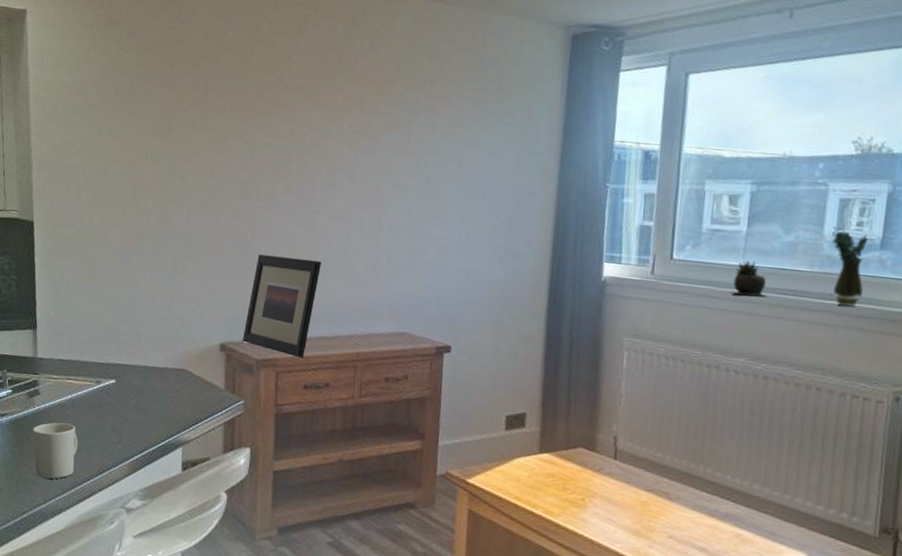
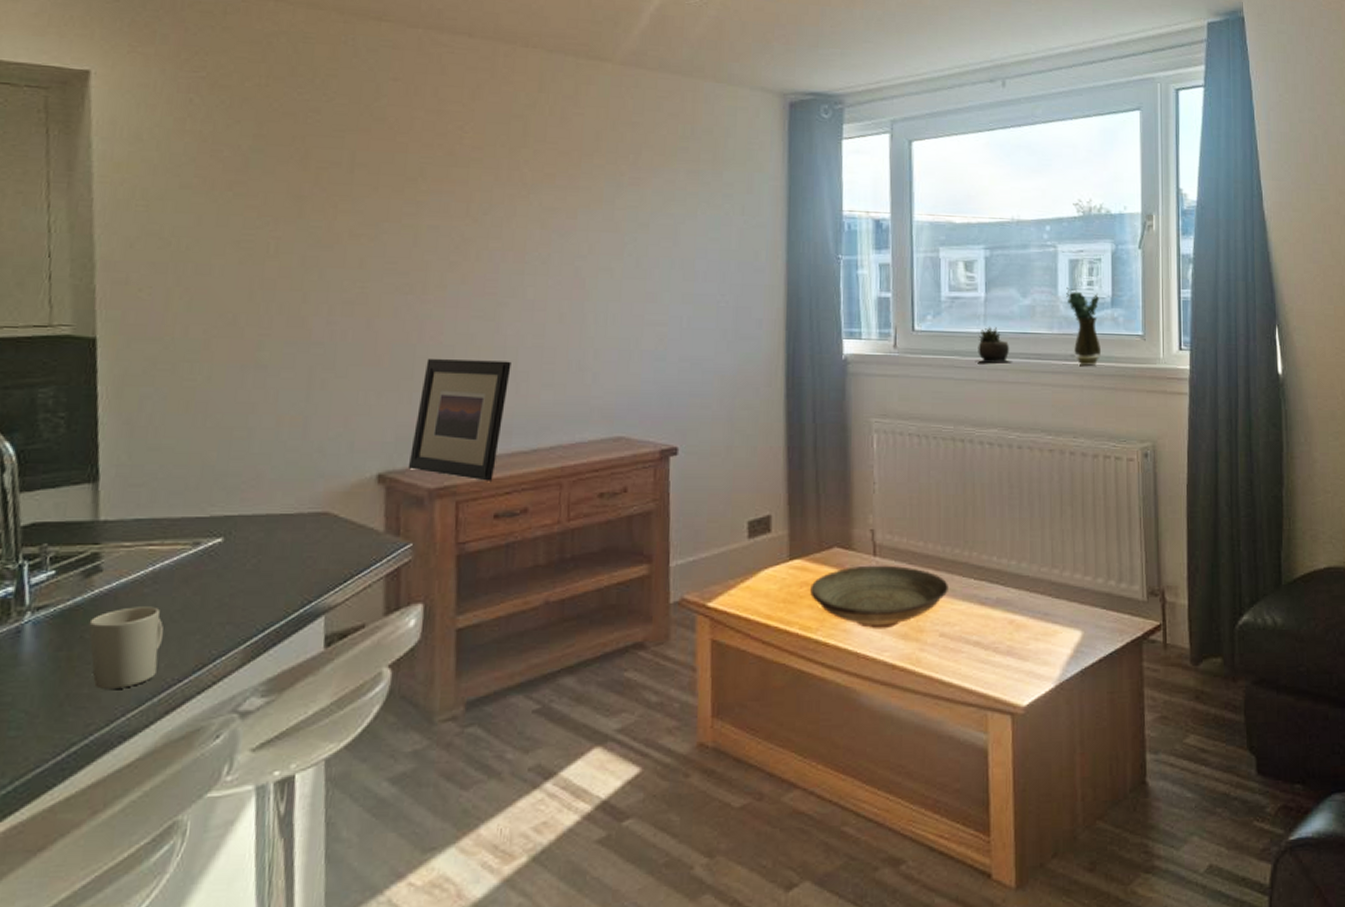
decorative bowl: none [555,466,681,524] -> present [810,565,948,630]

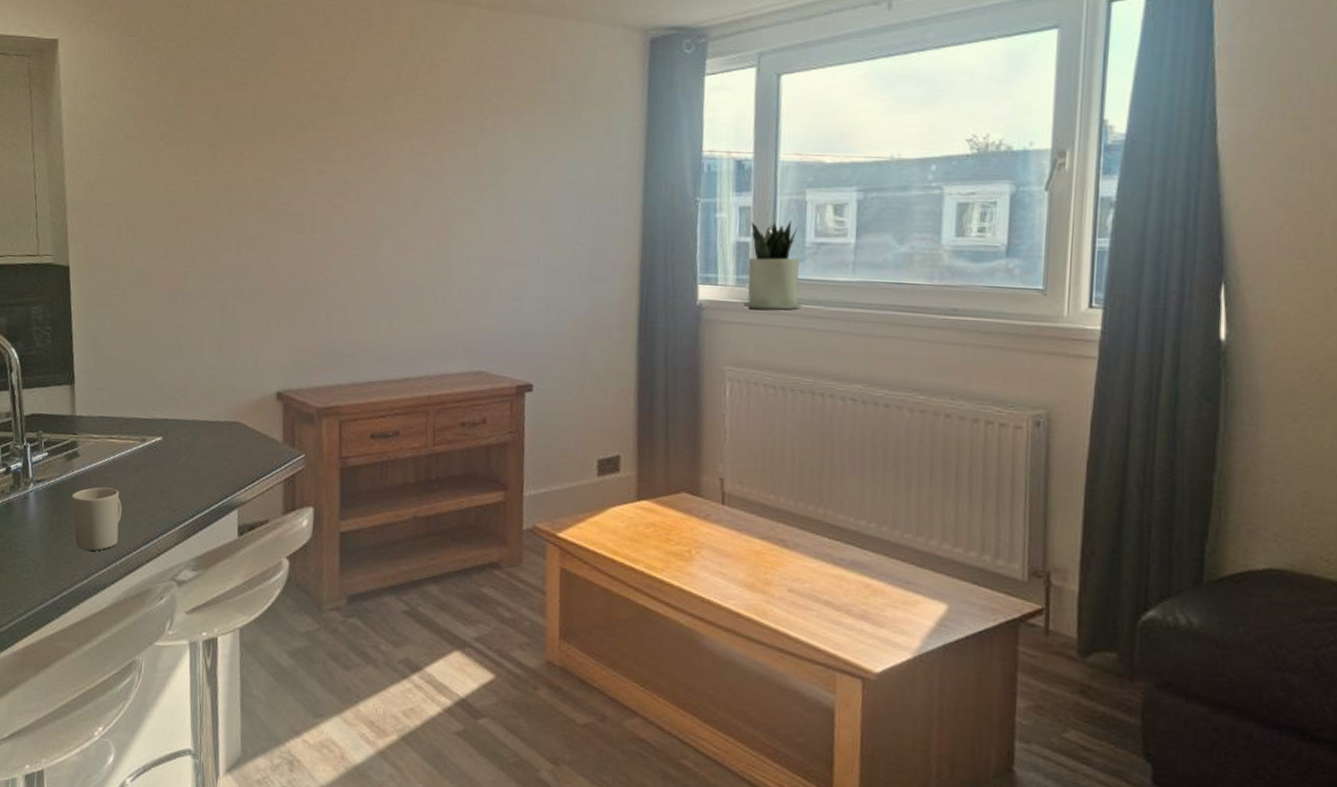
picture frame: present [407,359,512,481] -> none [300,292,386,405]
decorative bowl: present [810,565,948,630] -> none [656,513,800,578]
planter: none [886,277,942,362] -> present [743,221,804,310]
succulent plant: present [975,326,1012,364] -> none [840,274,882,316]
vase: present [1066,286,1101,366] -> none [951,233,991,322]

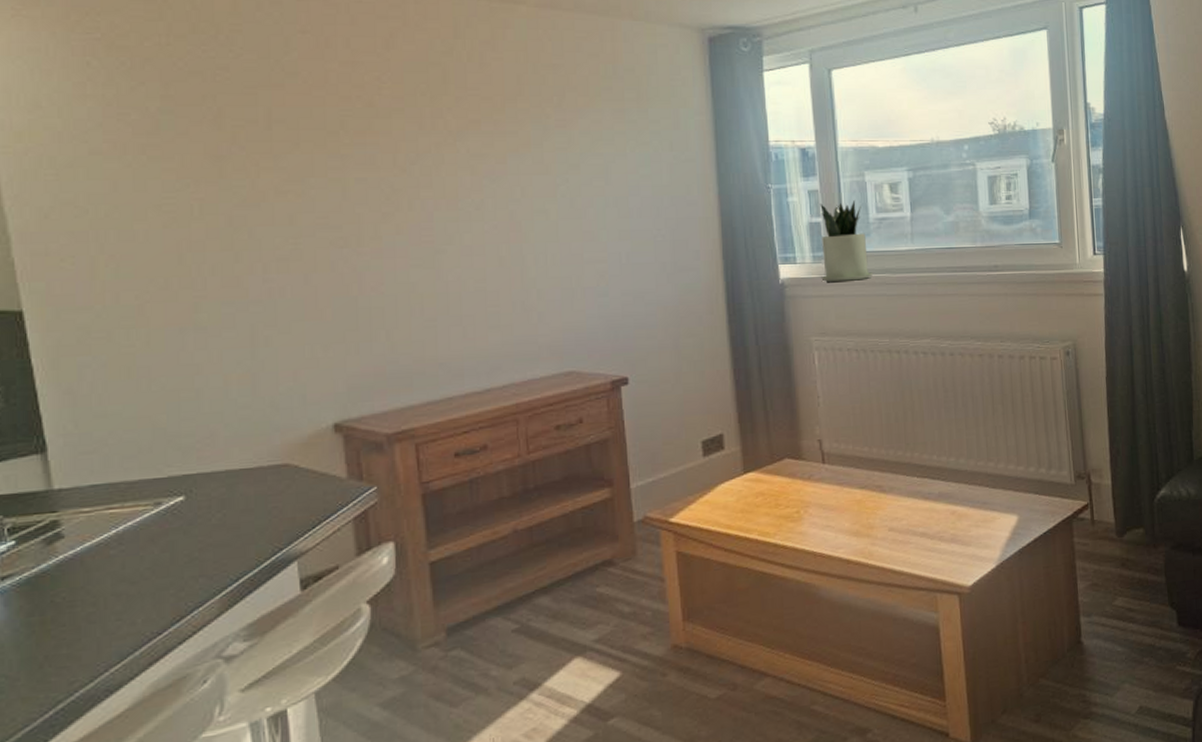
mug: present [71,487,123,551] -> none [58,566,137,649]

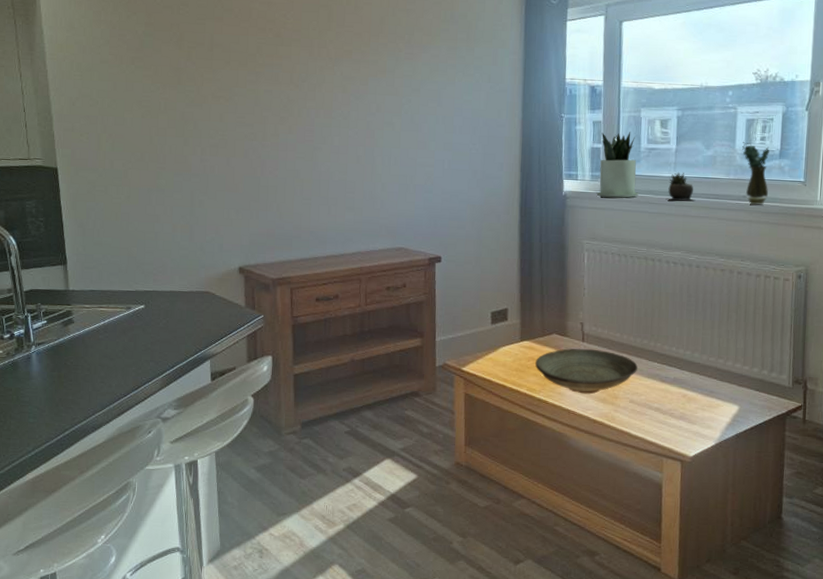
decorative bowl: none [766,471,894,530] -> present [535,348,638,395]
succulent plant: none [905,243,939,279] -> present [665,171,695,202]
vase: none [986,202,1022,275] -> present [742,141,769,205]

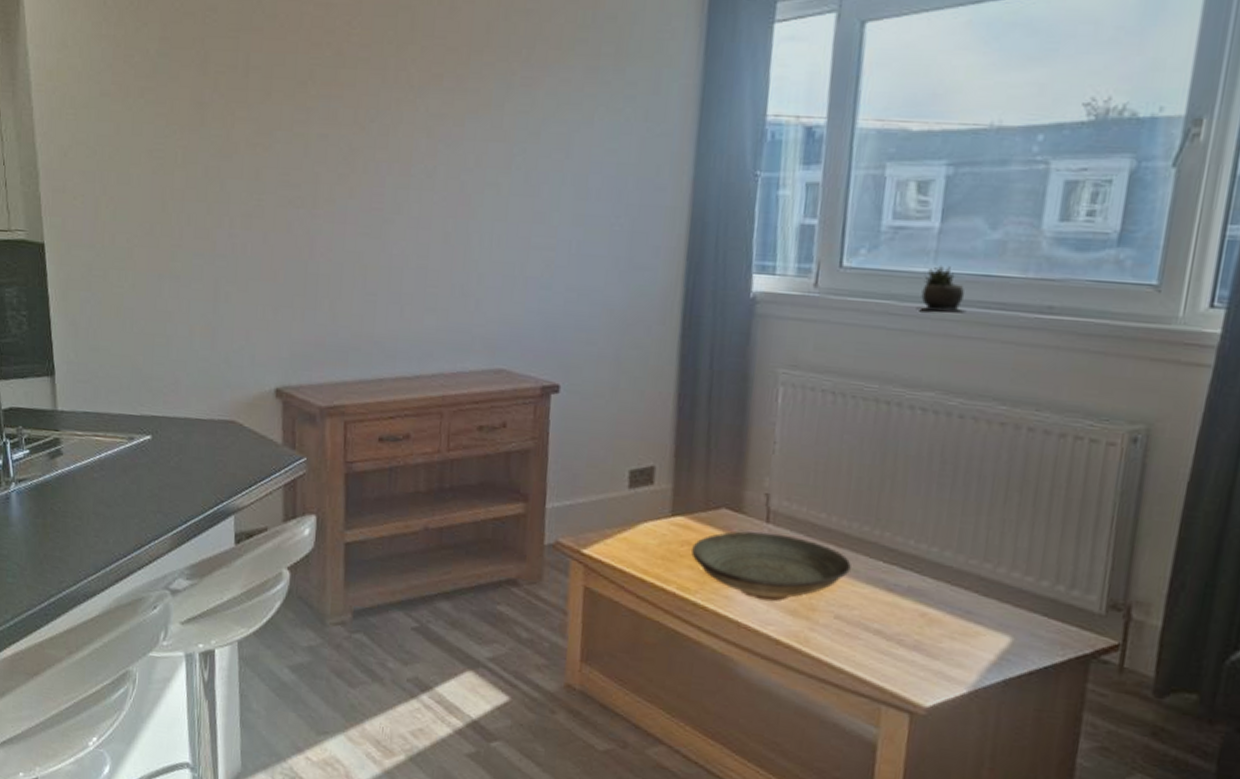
planter: present [596,132,640,198] -> none [803,200,874,305]
vase: present [742,141,769,205] -> none [1053,217,1101,322]

